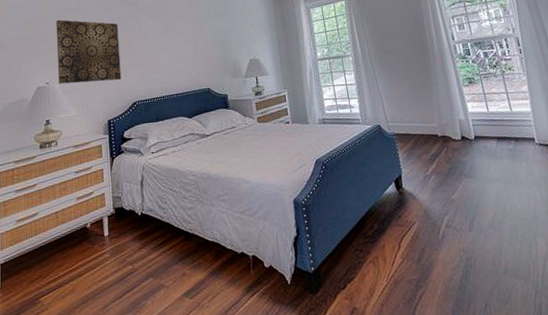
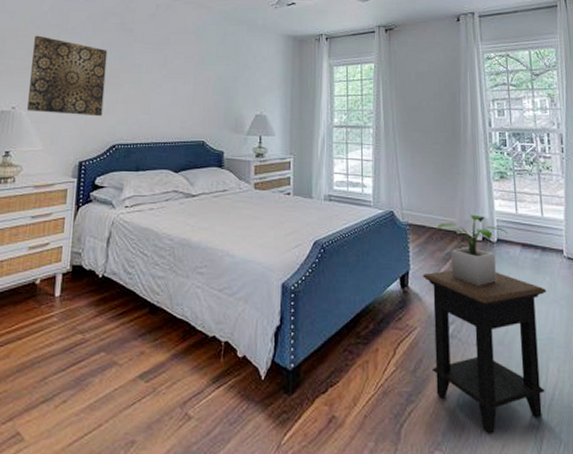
side table: none [414,165,538,307] -> present [423,270,547,434]
potted plant: none [419,118,483,179] -> present [436,214,508,286]

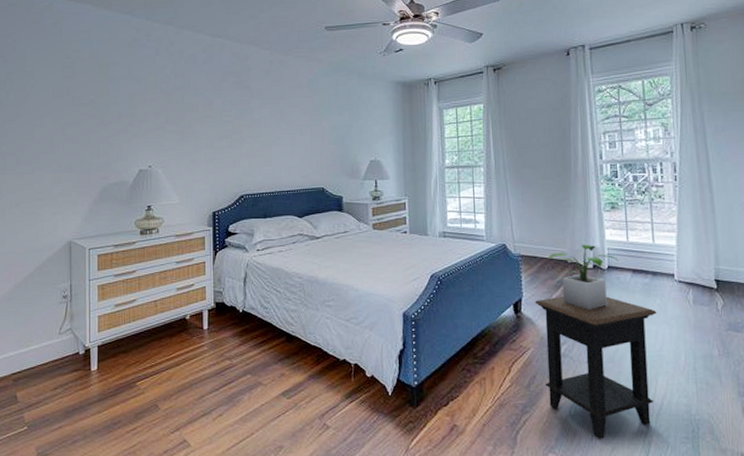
wall art: present [27,35,108,117] -> none [161,98,229,171]

